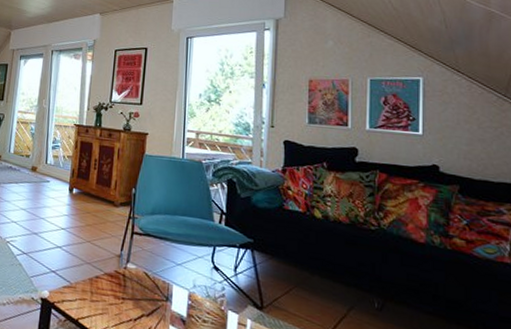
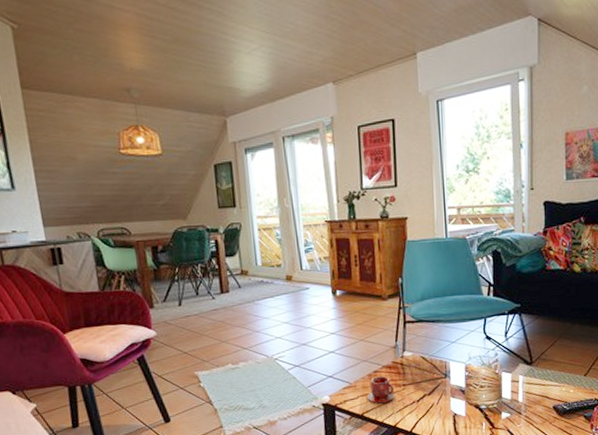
teacup: none [84,282,113,314] -> present [367,376,395,404]

